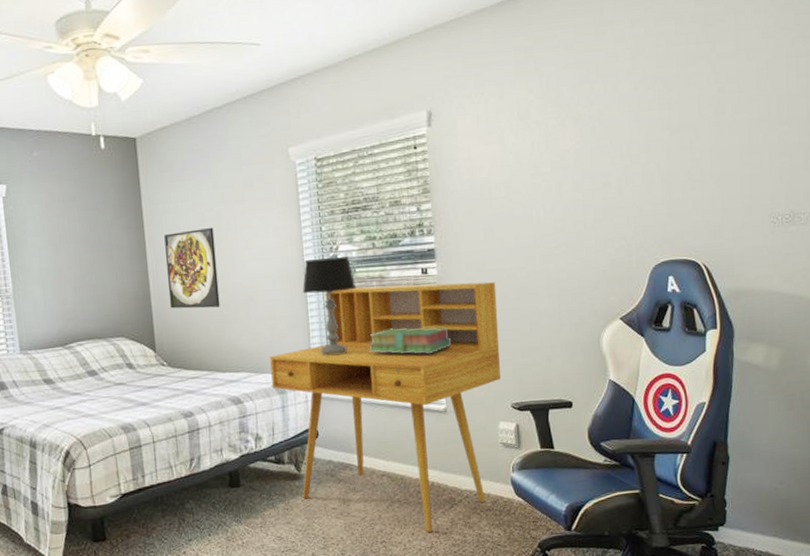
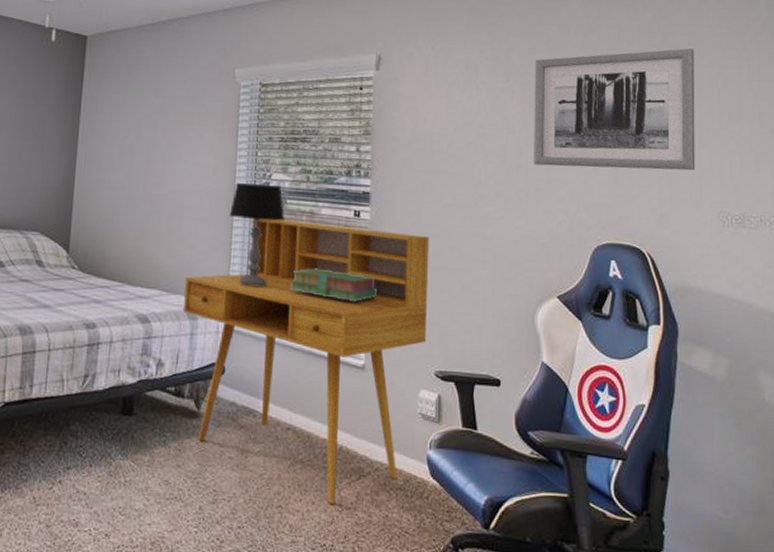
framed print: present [164,227,220,309] -> none [91,134,149,217]
wall art: none [584,54,747,197] -> present [534,48,696,171]

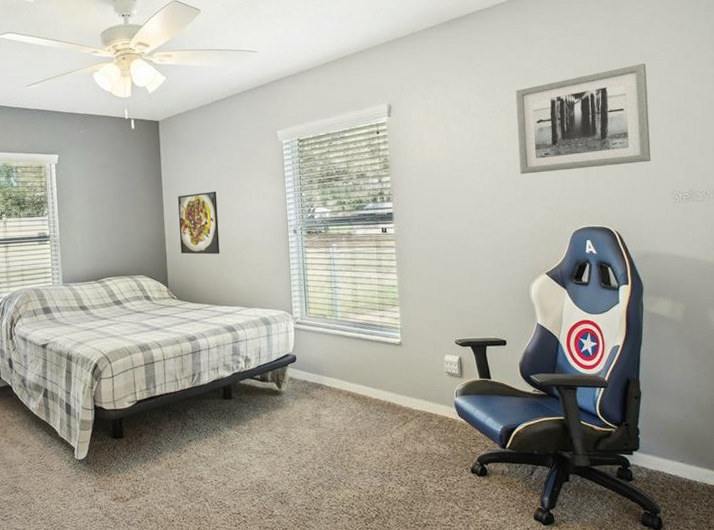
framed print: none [91,134,149,217] -> present [178,191,220,255]
desk: present [184,218,430,504] -> none [258,240,446,444]
table lamp: present [230,183,285,288] -> none [286,217,329,296]
stack of books: present [290,268,378,301] -> none [338,275,406,297]

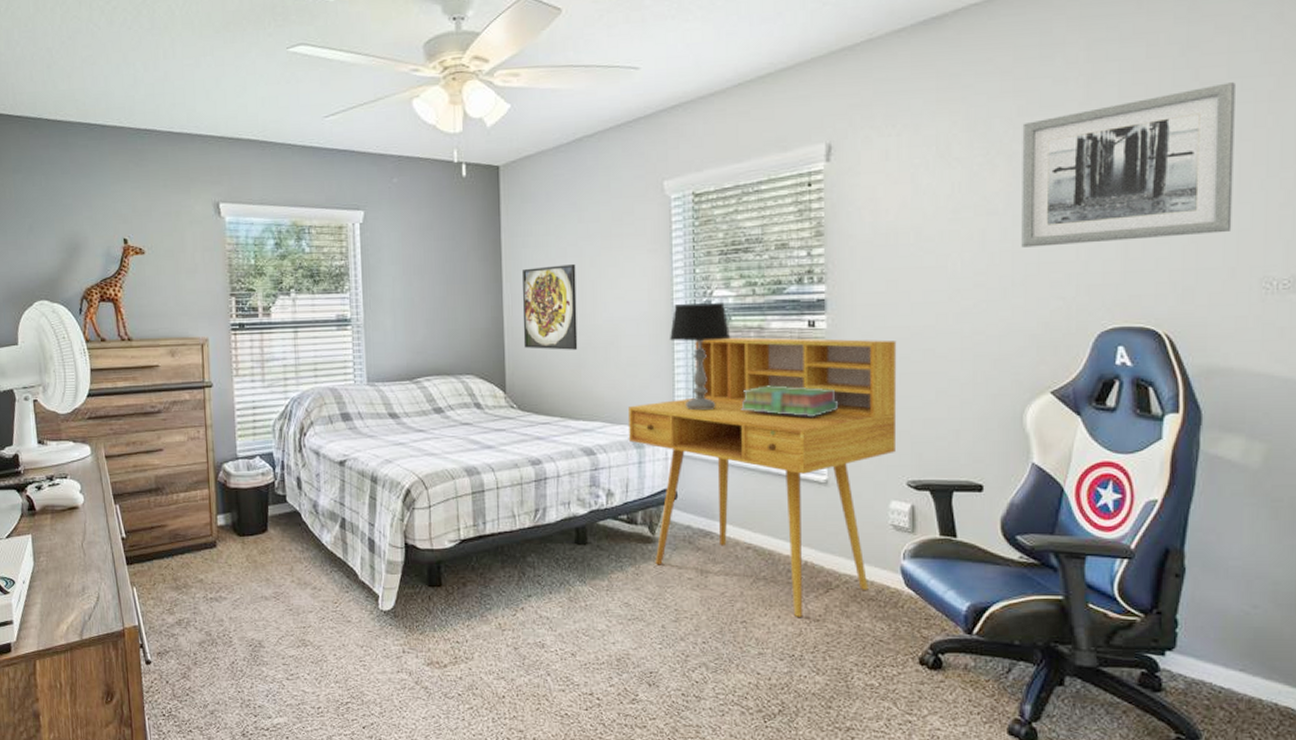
desk: none [258,240,446,444] -> present [629,337,897,617]
table lamp: none [286,217,329,296] -> present [670,303,731,411]
stack of books: none [338,275,406,297] -> present [741,385,839,416]

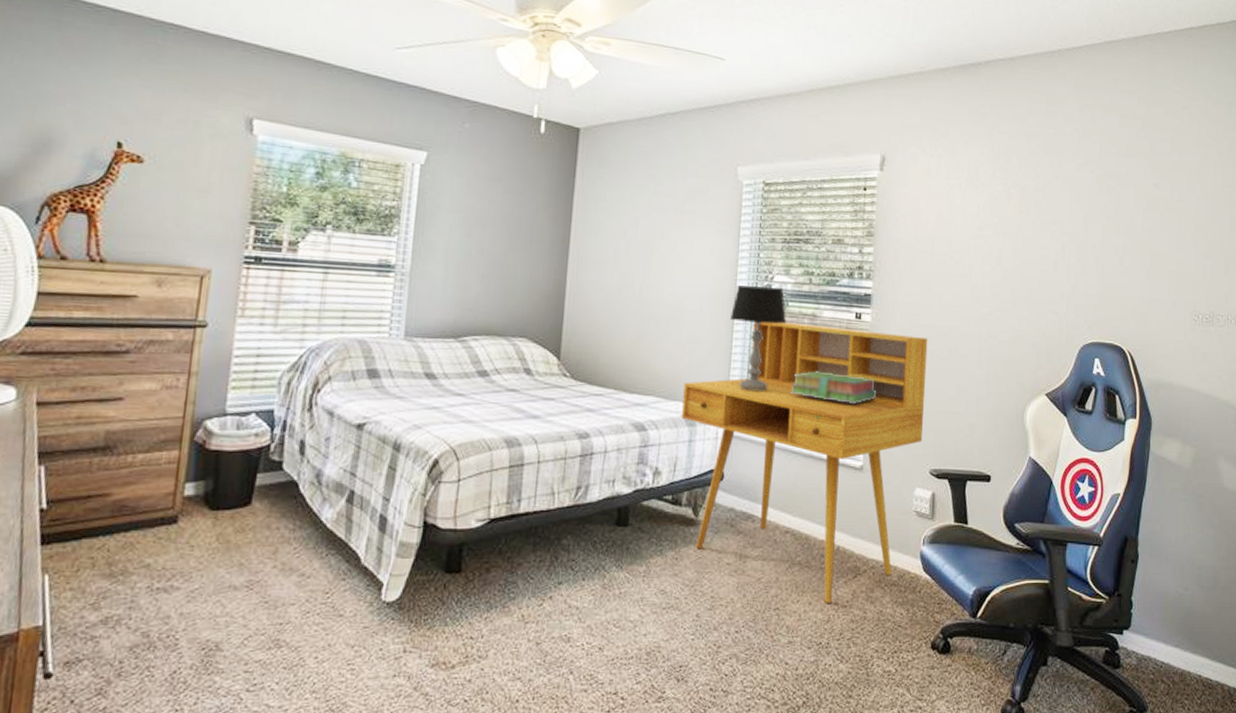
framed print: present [523,263,578,350] -> none [584,233,646,321]
wall art: present [1021,82,1235,248] -> none [1028,154,1177,273]

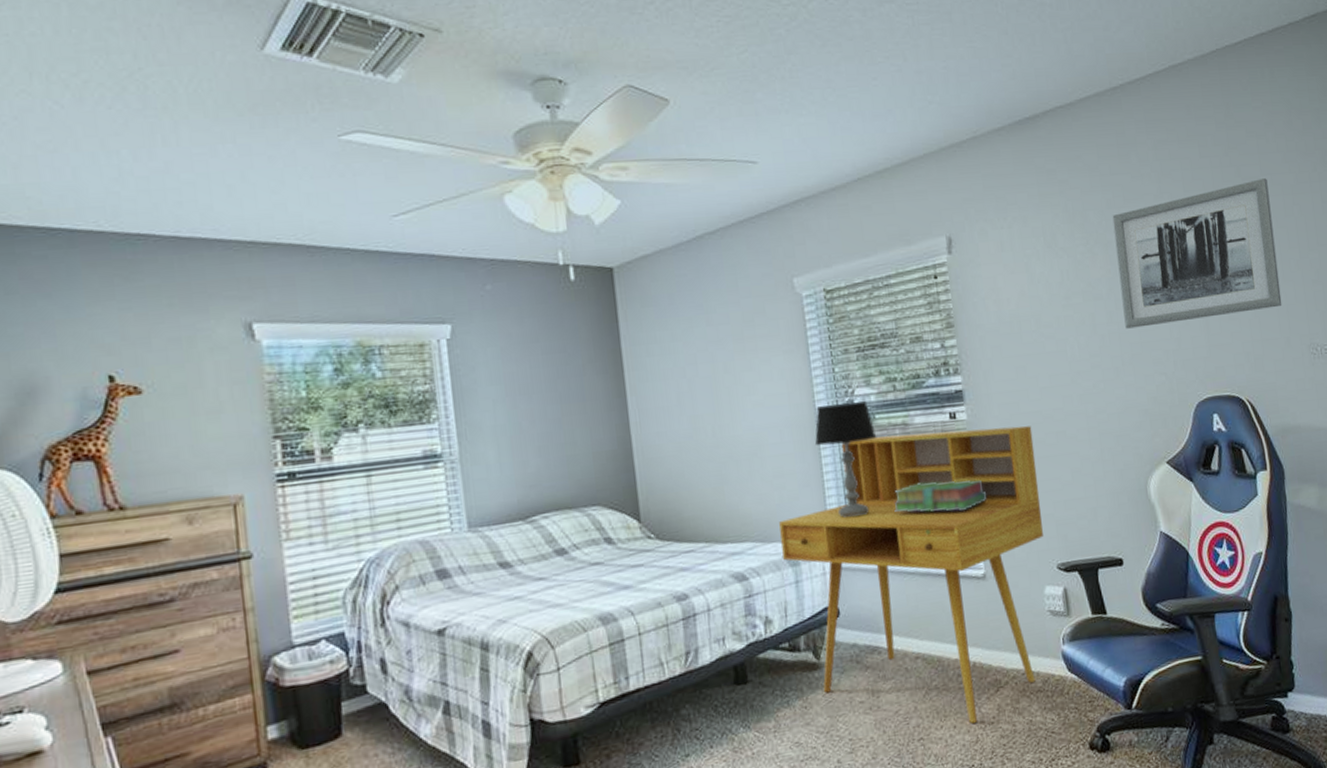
wall art: none [1028,154,1177,273] -> present [1112,178,1282,329]

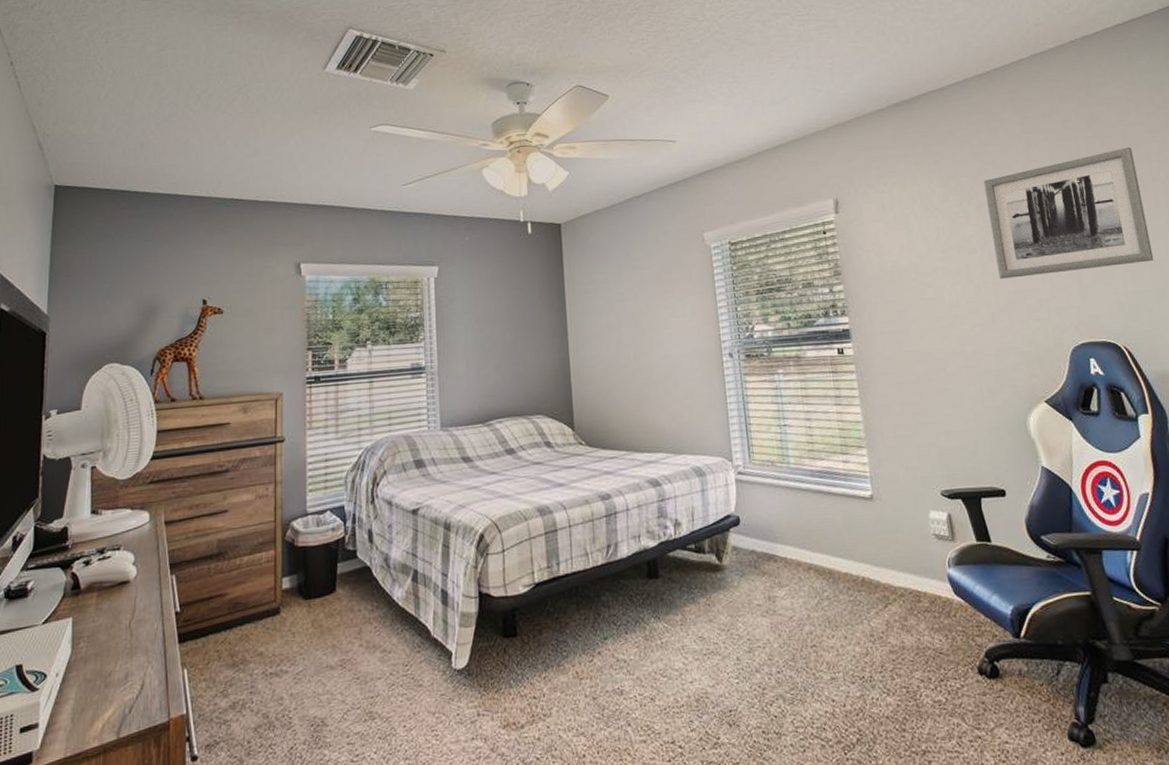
desk: present [779,426,1043,724] -> none [688,362,927,636]
table lamp: present [815,401,877,518] -> none [720,336,774,437]
stack of books: present [893,480,987,512] -> none [788,408,873,436]

